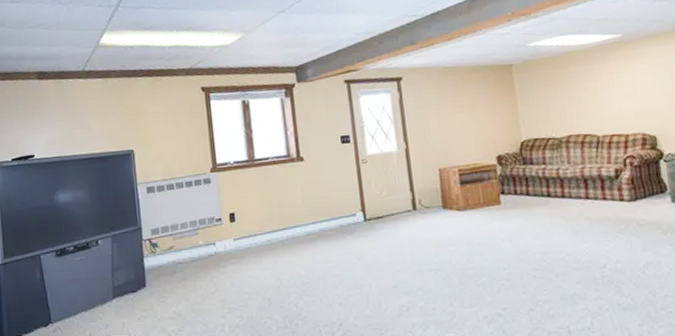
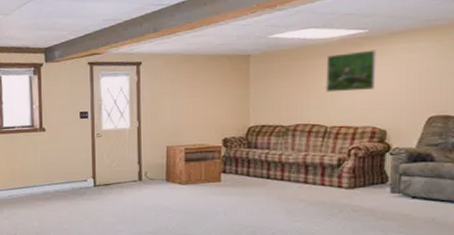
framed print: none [587,54,638,100] -> present [326,50,376,93]

